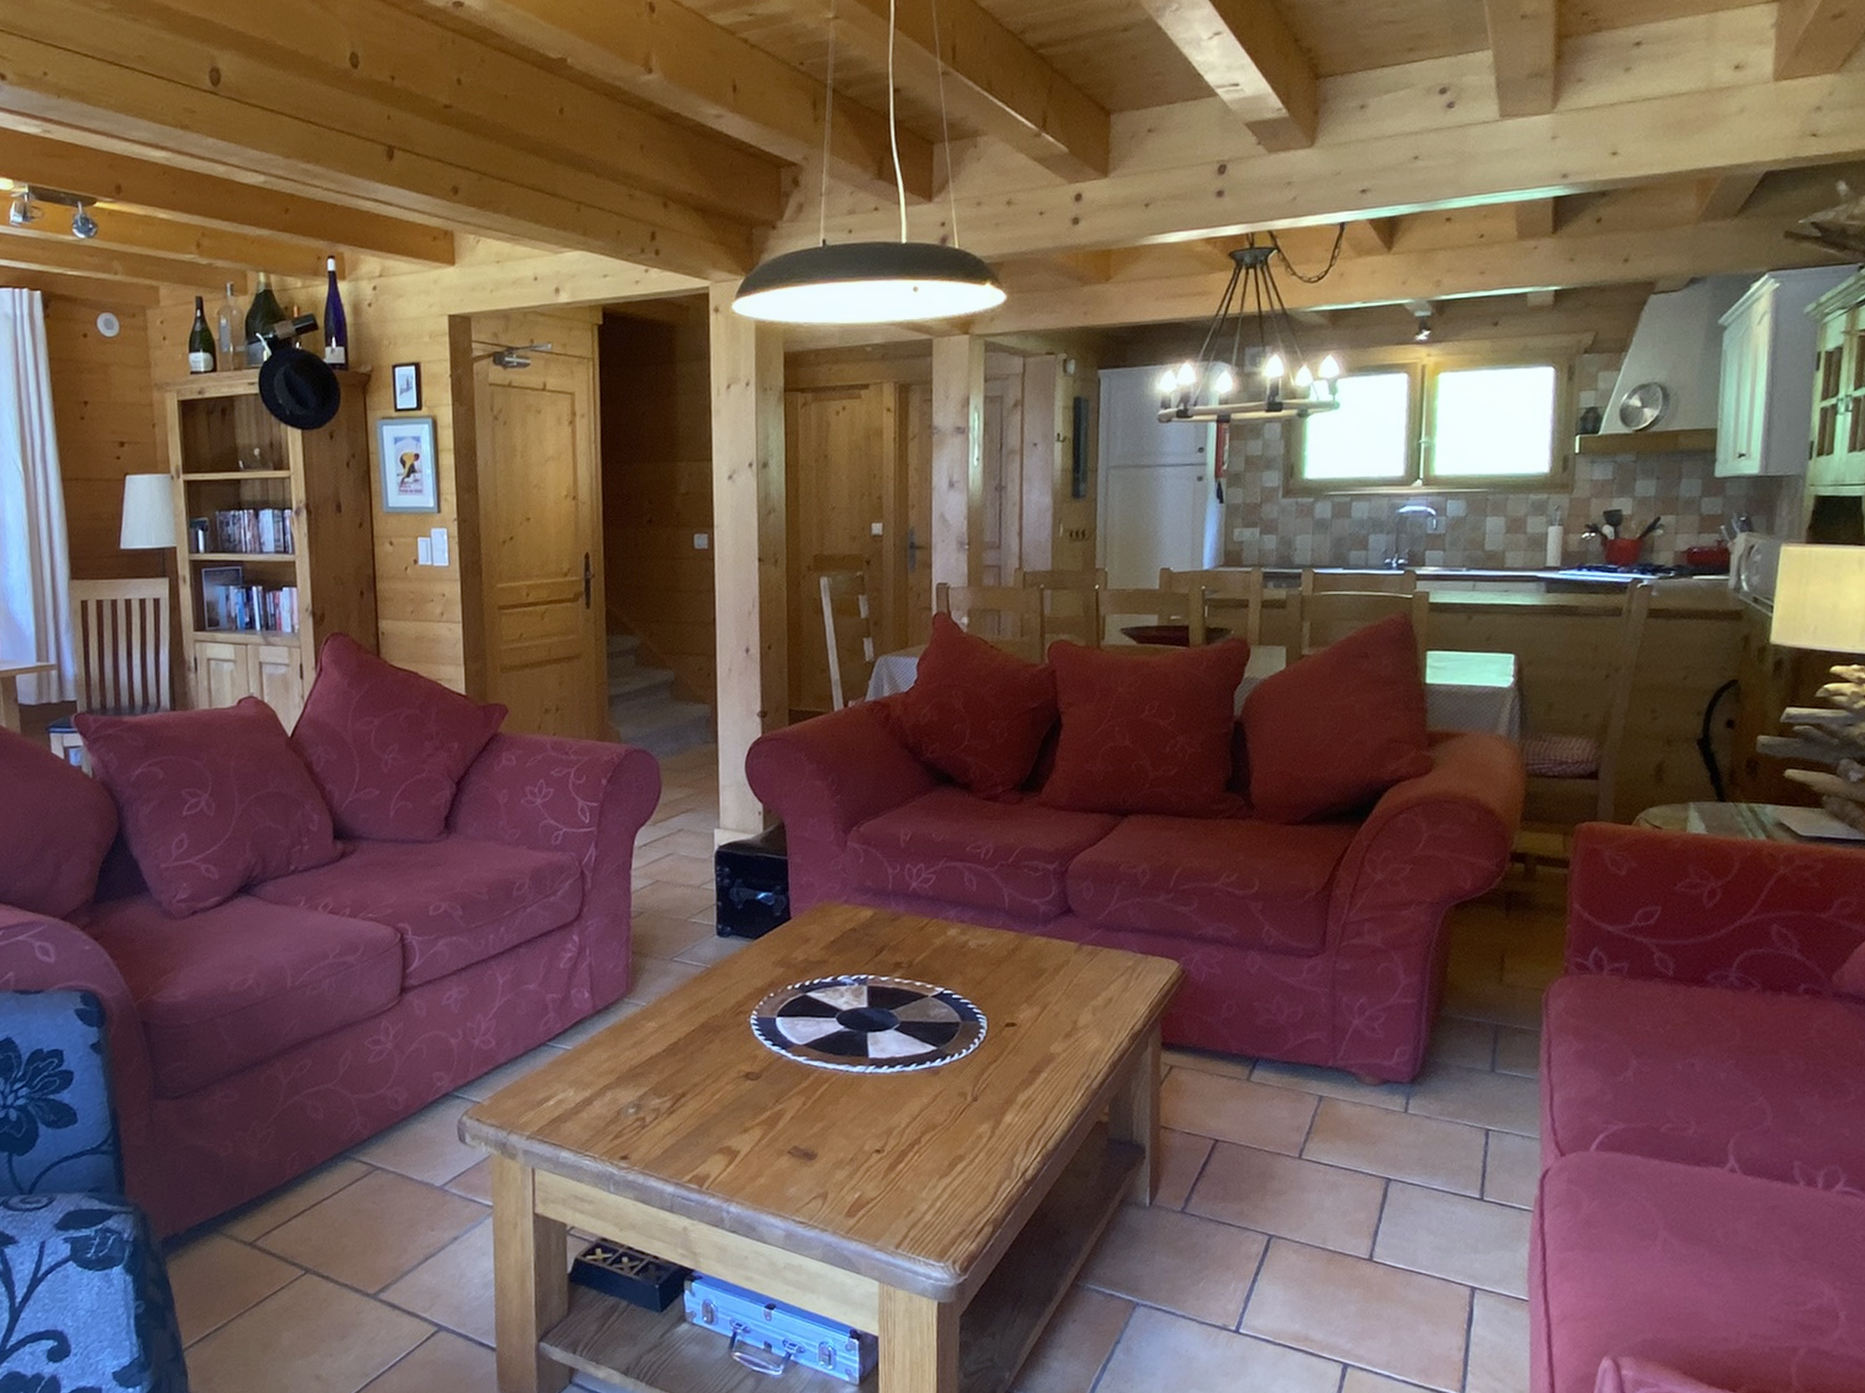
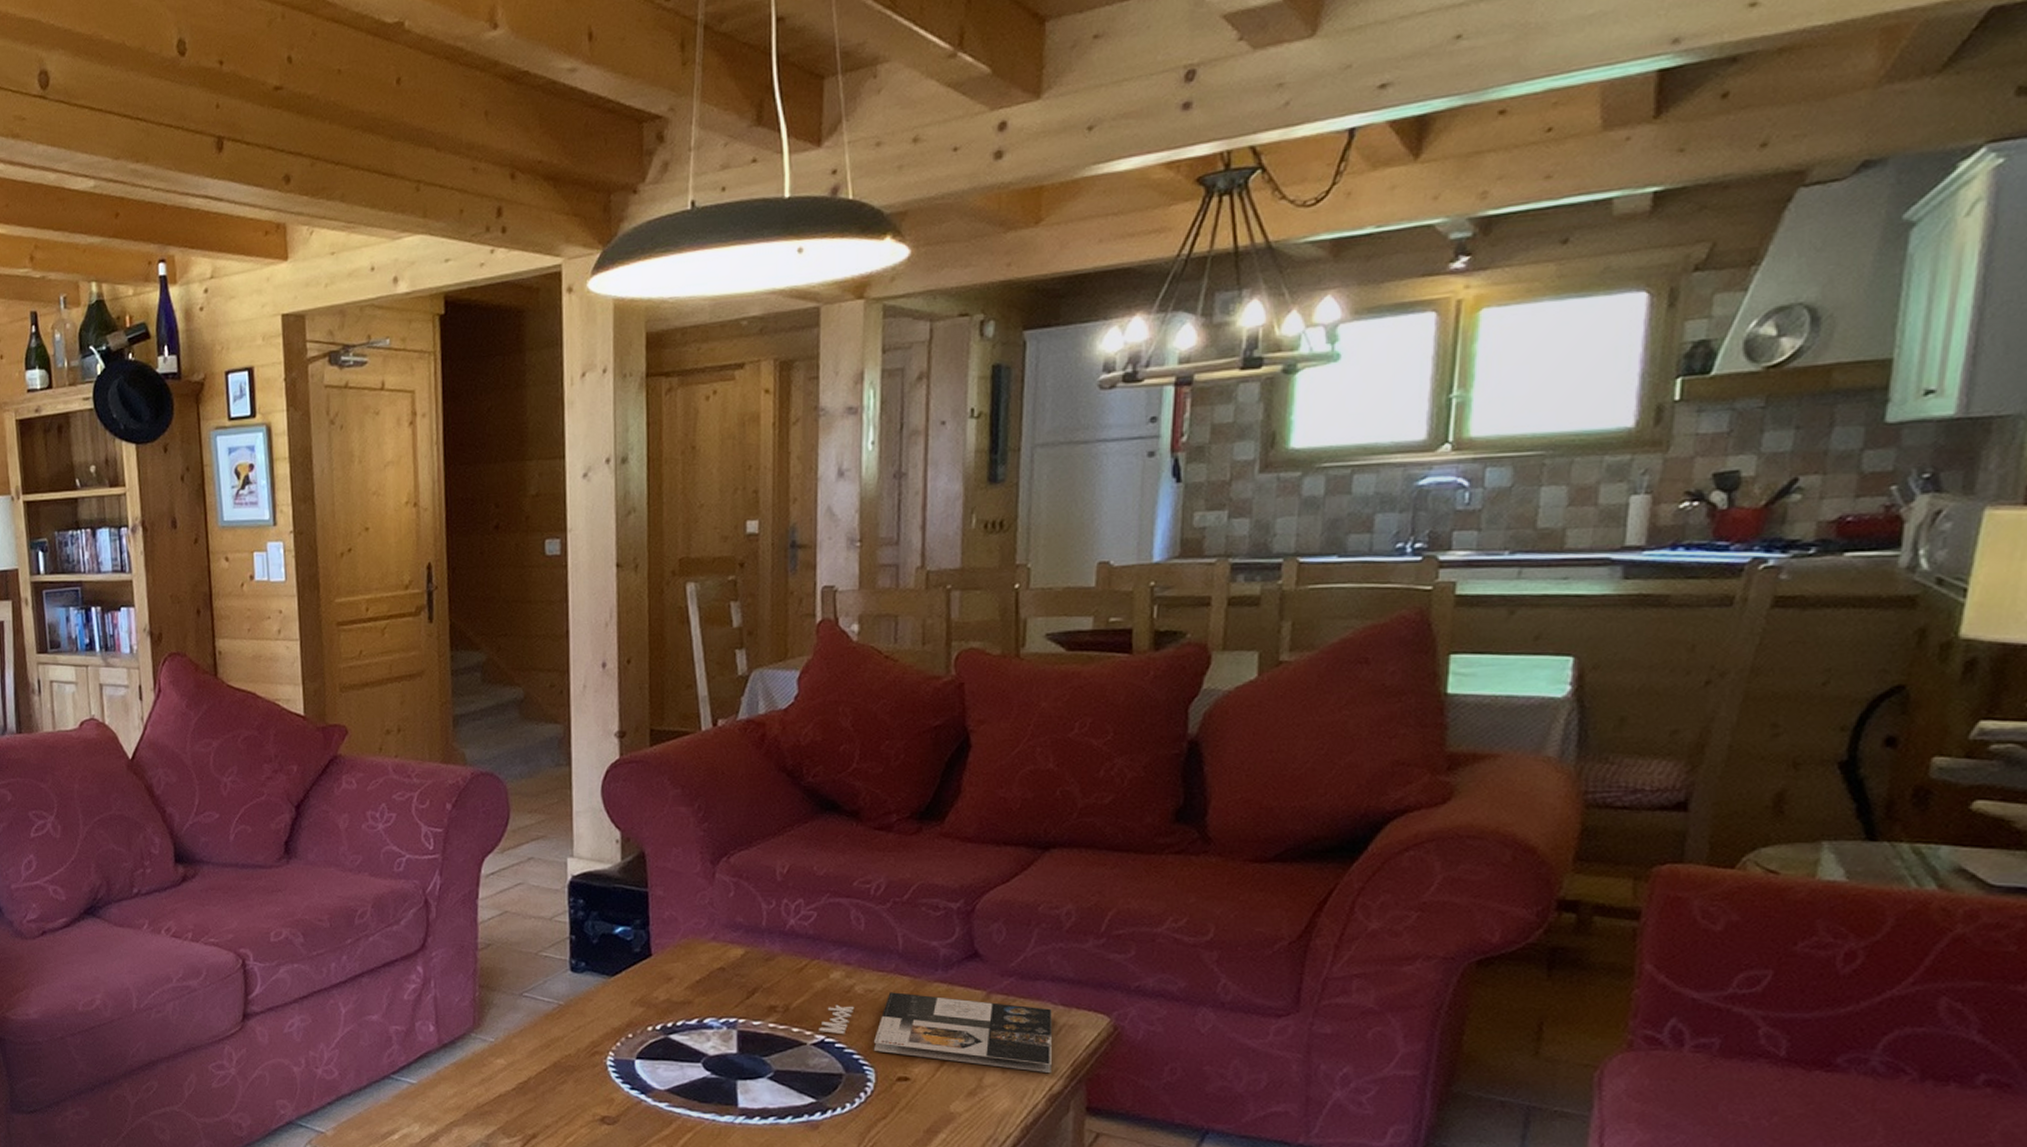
magazine: none [938,946,1133,1014] -> present [819,992,1052,1073]

